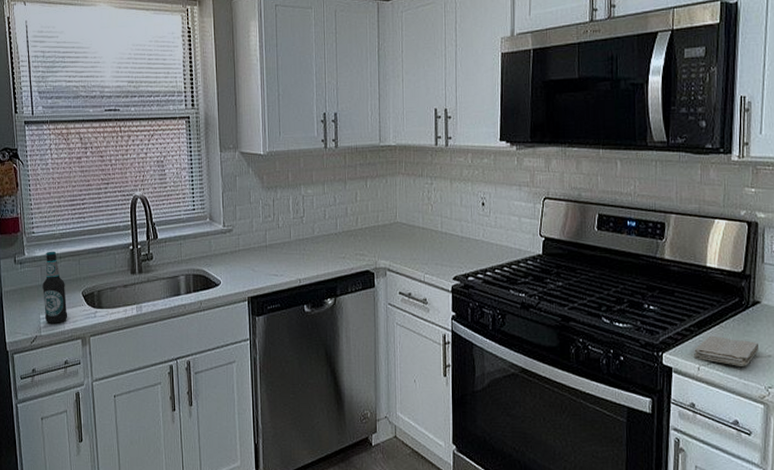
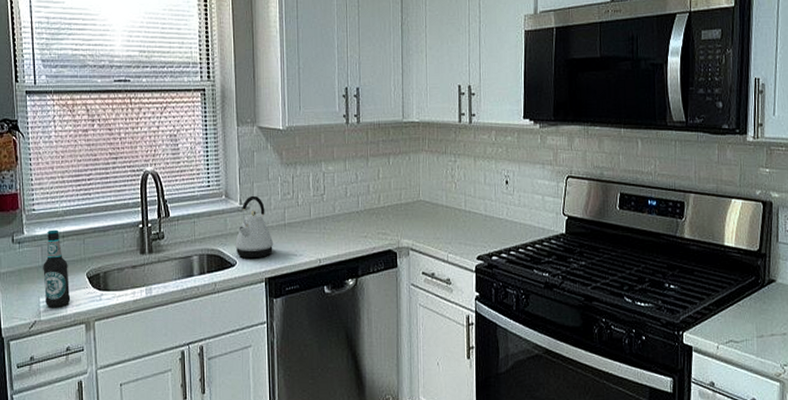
kettle: none [219,218,256,278] -> present [235,195,274,259]
washcloth: present [694,335,760,366] -> none [713,314,775,345]

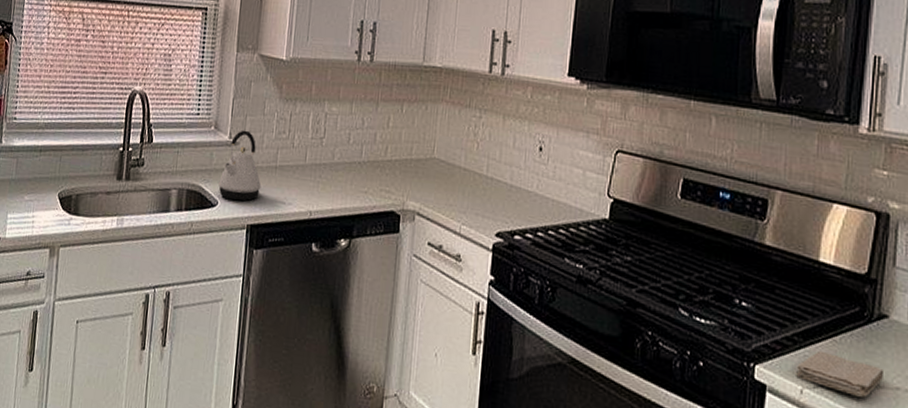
bottle: present [43,229,71,307] -> none [12,141,41,227]
washcloth: none [713,314,775,345] -> present [796,350,885,397]

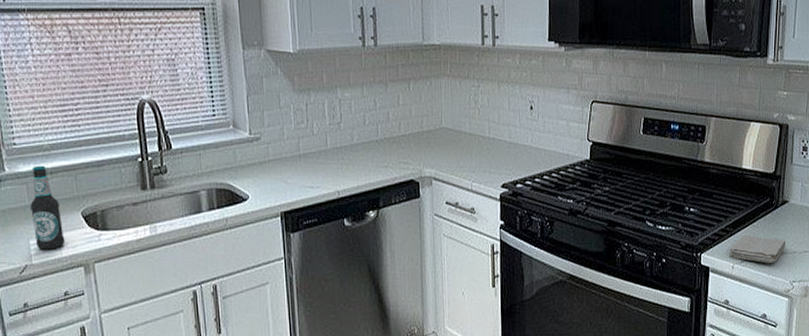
bottle: none [12,141,41,227] -> present [30,165,66,250]
kettle: present [218,130,262,201] -> none [246,125,289,192]

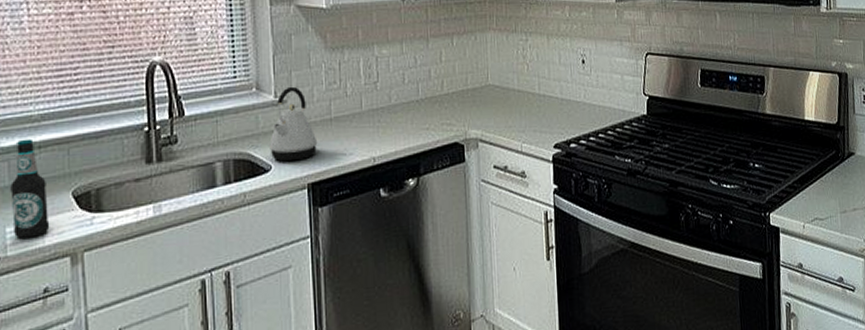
kettle: none [246,125,289,192] -> present [269,86,318,162]
washcloth: present [729,235,786,263] -> none [798,190,857,221]

